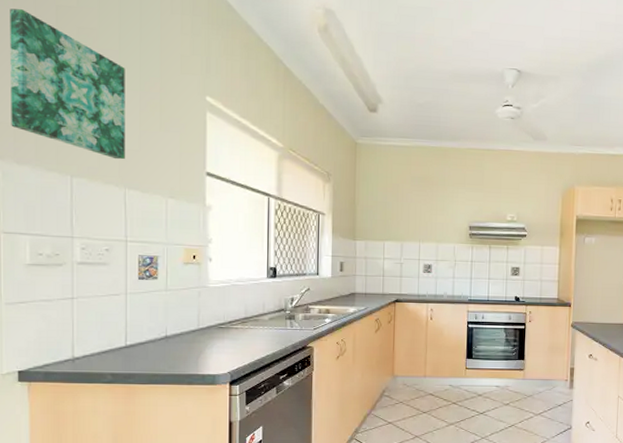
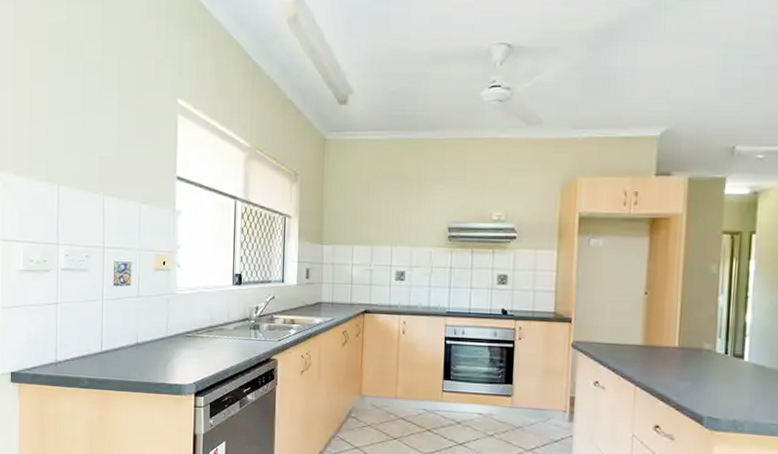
wall art: present [10,8,125,160] -> none [10,29,106,167]

